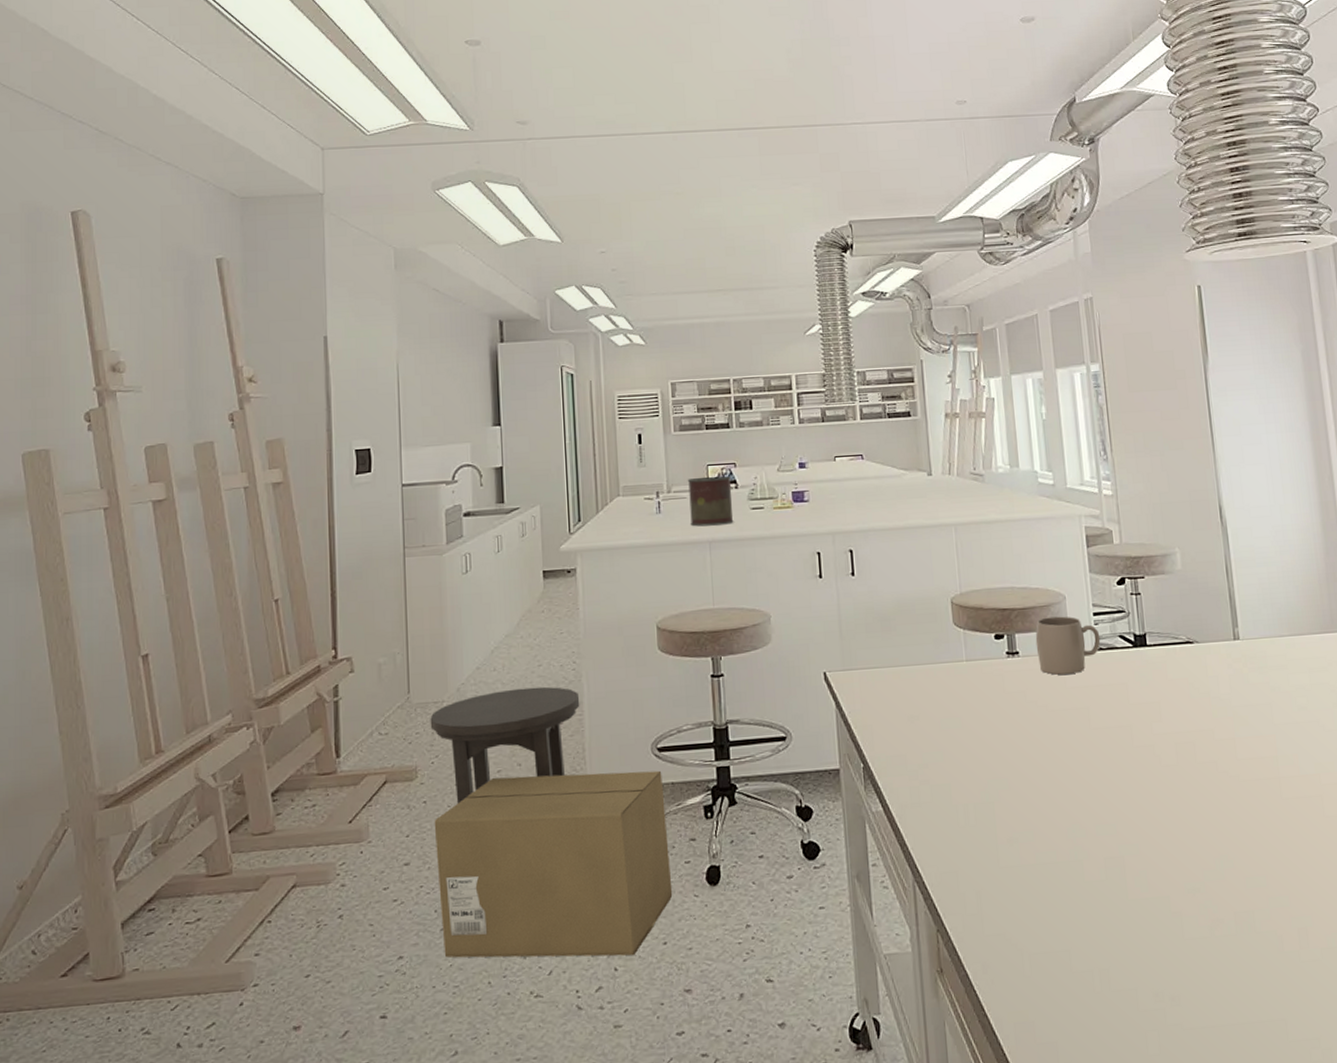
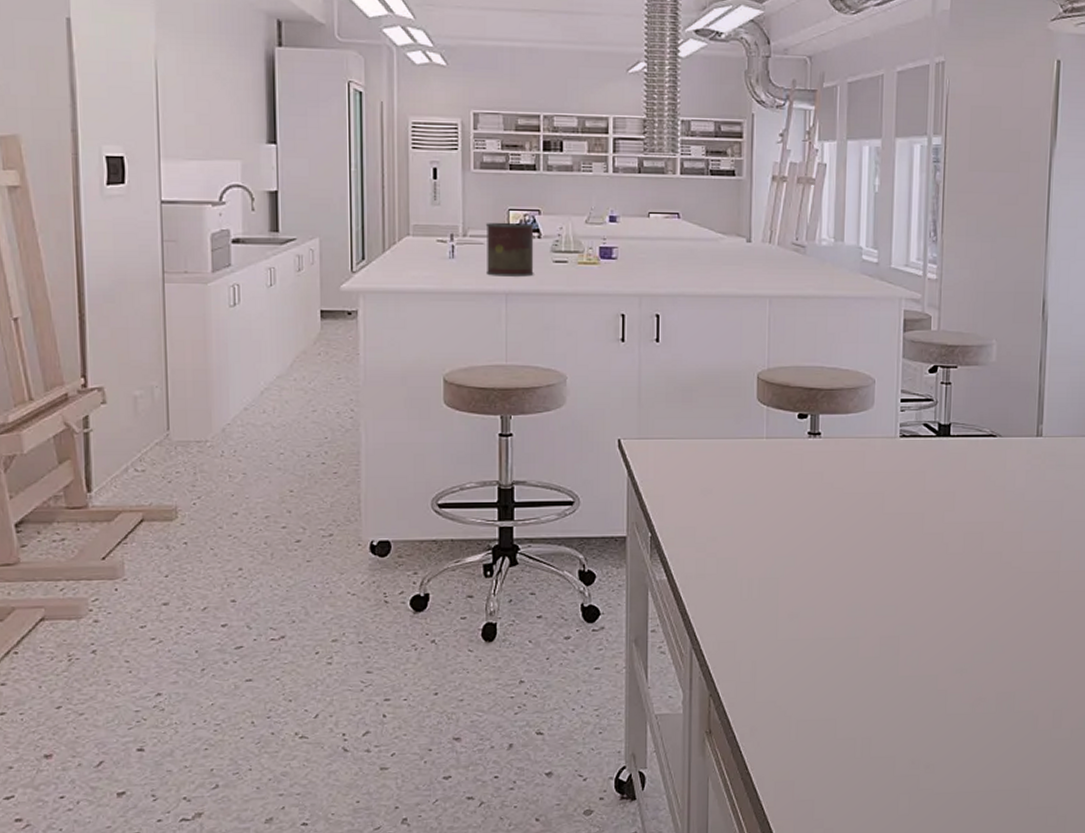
stool: present [430,686,580,804] -> none [192,433,357,547]
box: present [434,770,673,958] -> none [195,523,447,704]
mug: present [1035,616,1101,675] -> none [839,400,905,458]

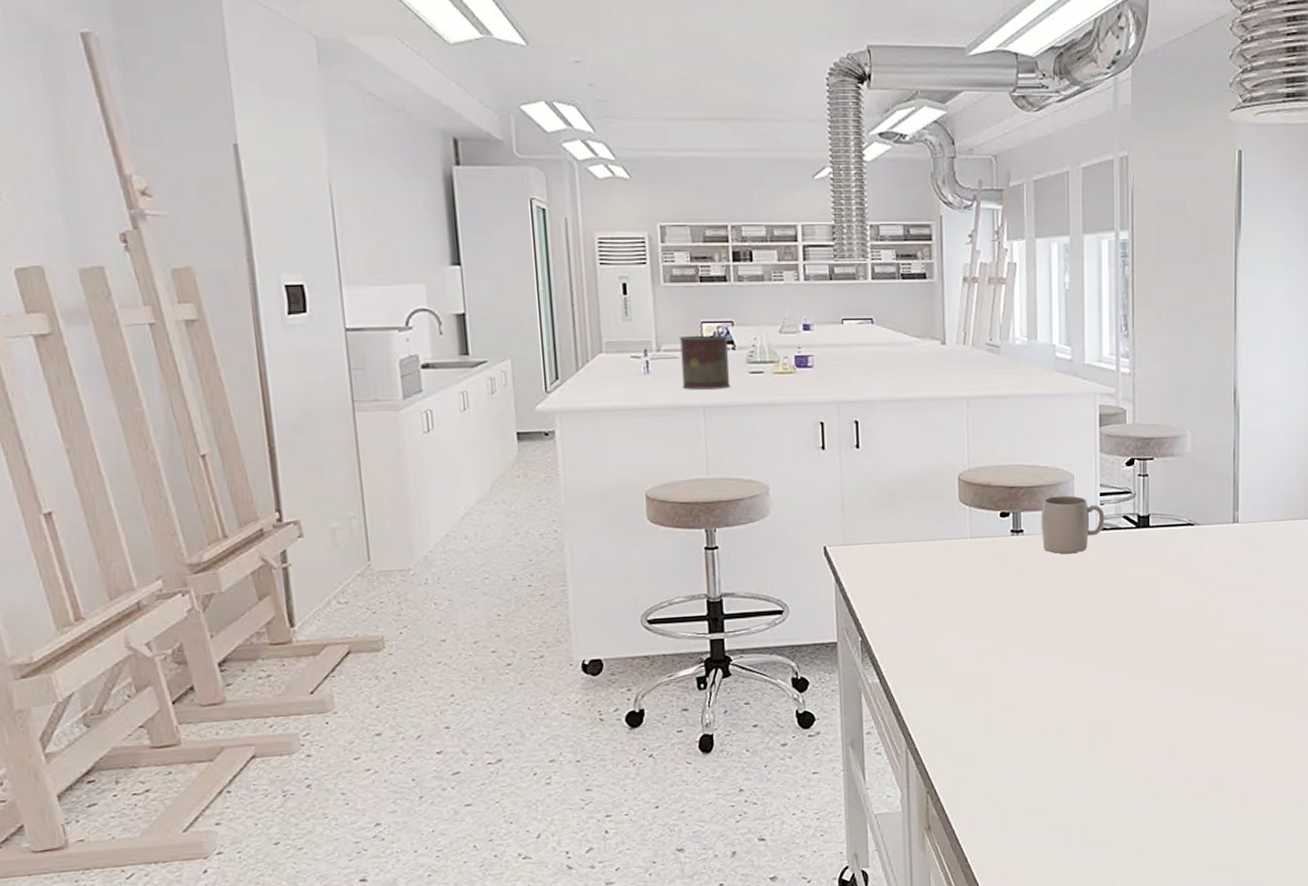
mug: none [839,400,905,458] -> present [1041,495,1105,554]

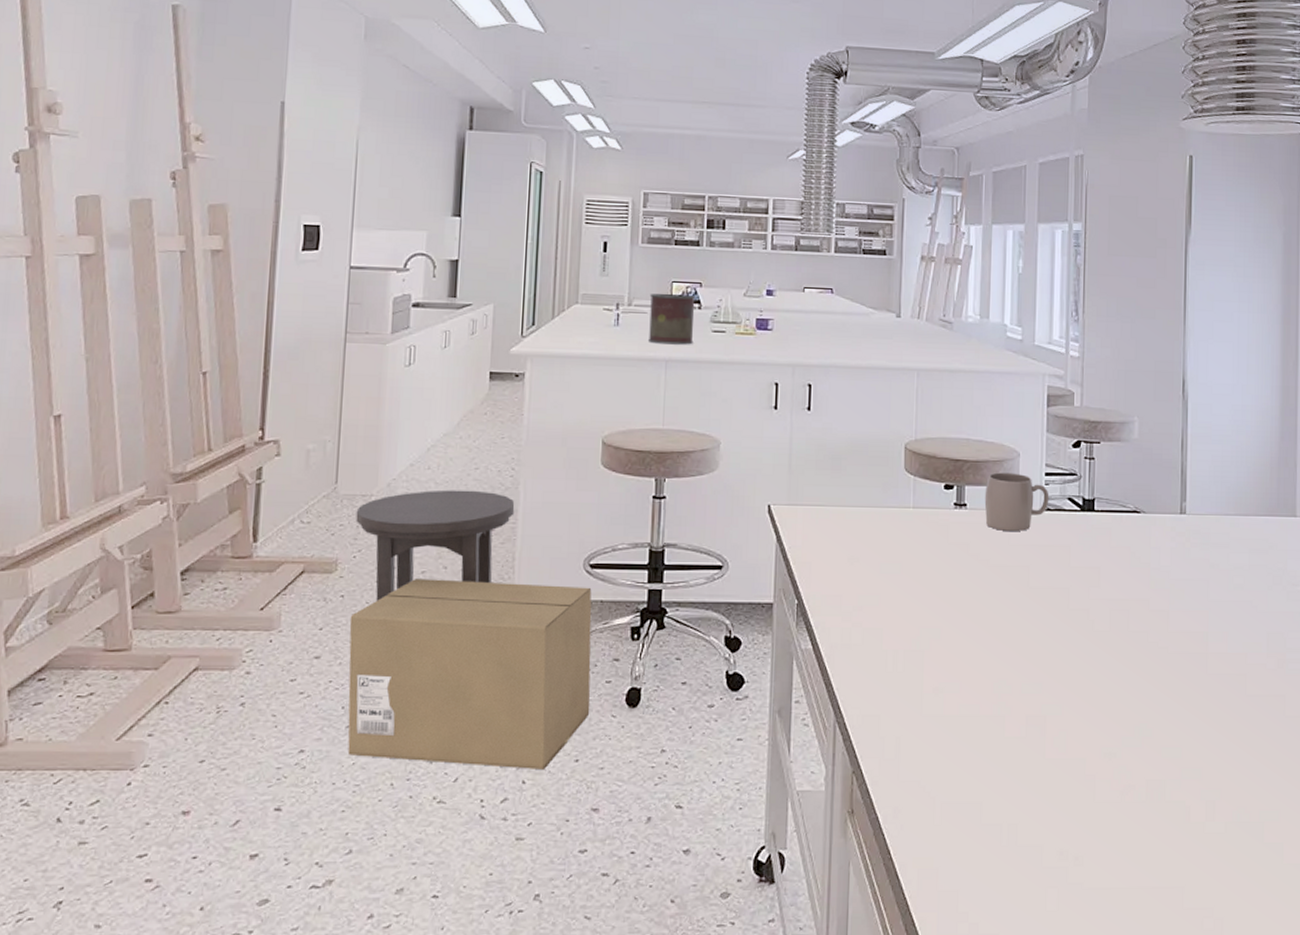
stool: none [395,556,563,675] -> present [356,490,515,601]
box: none [406,642,665,824] -> present [347,579,592,769]

